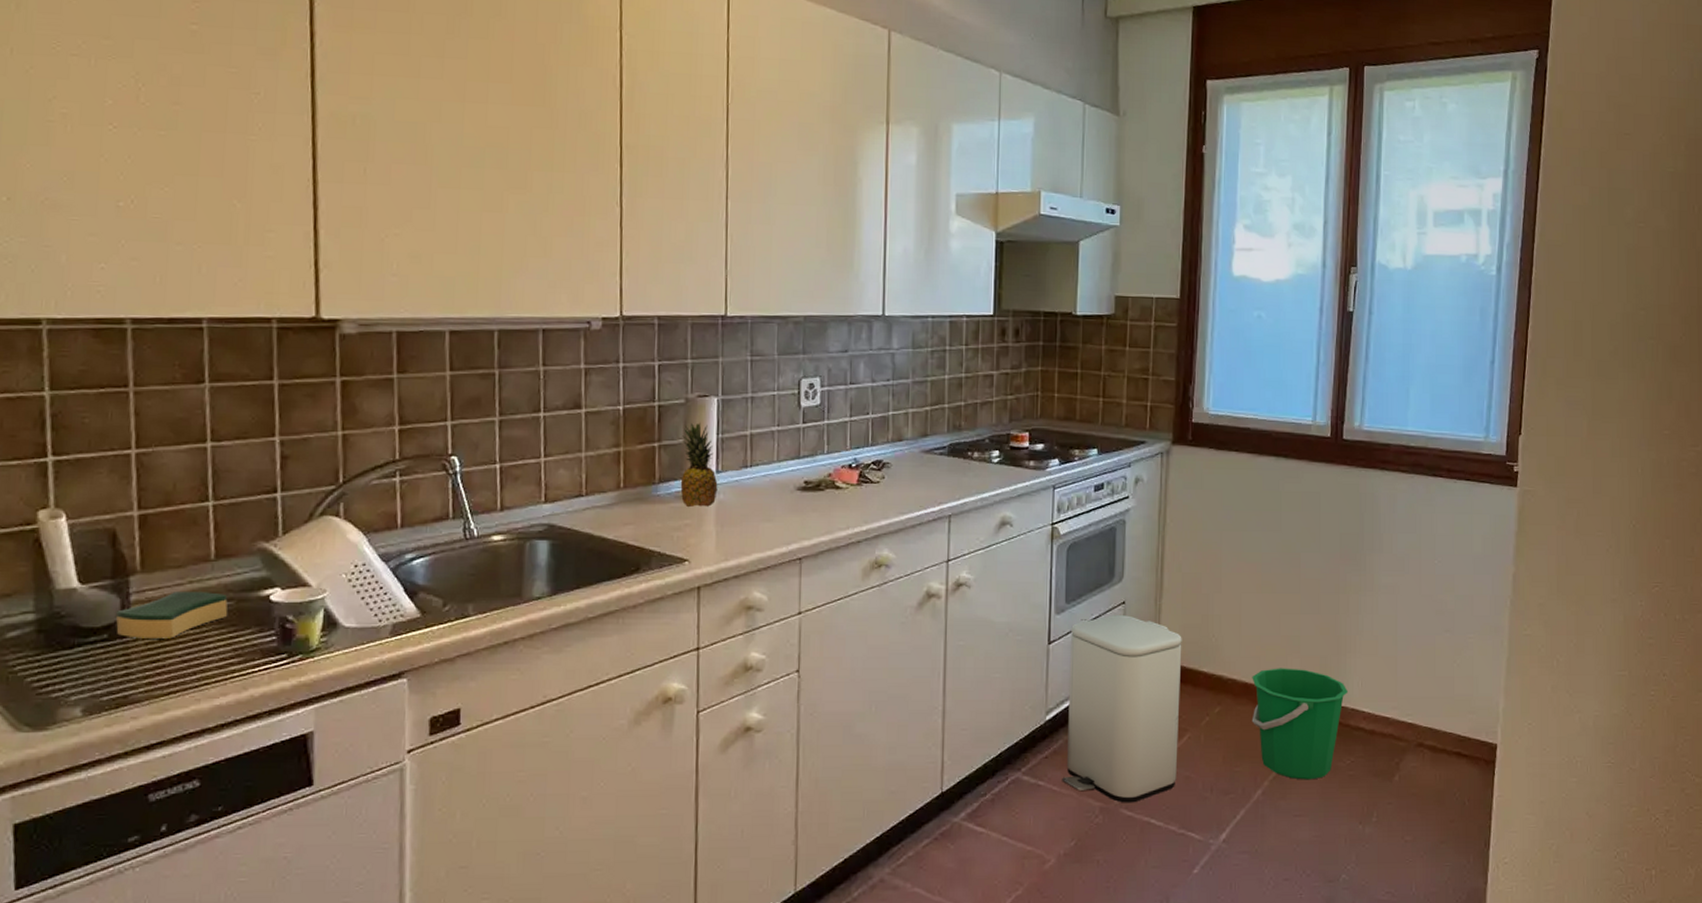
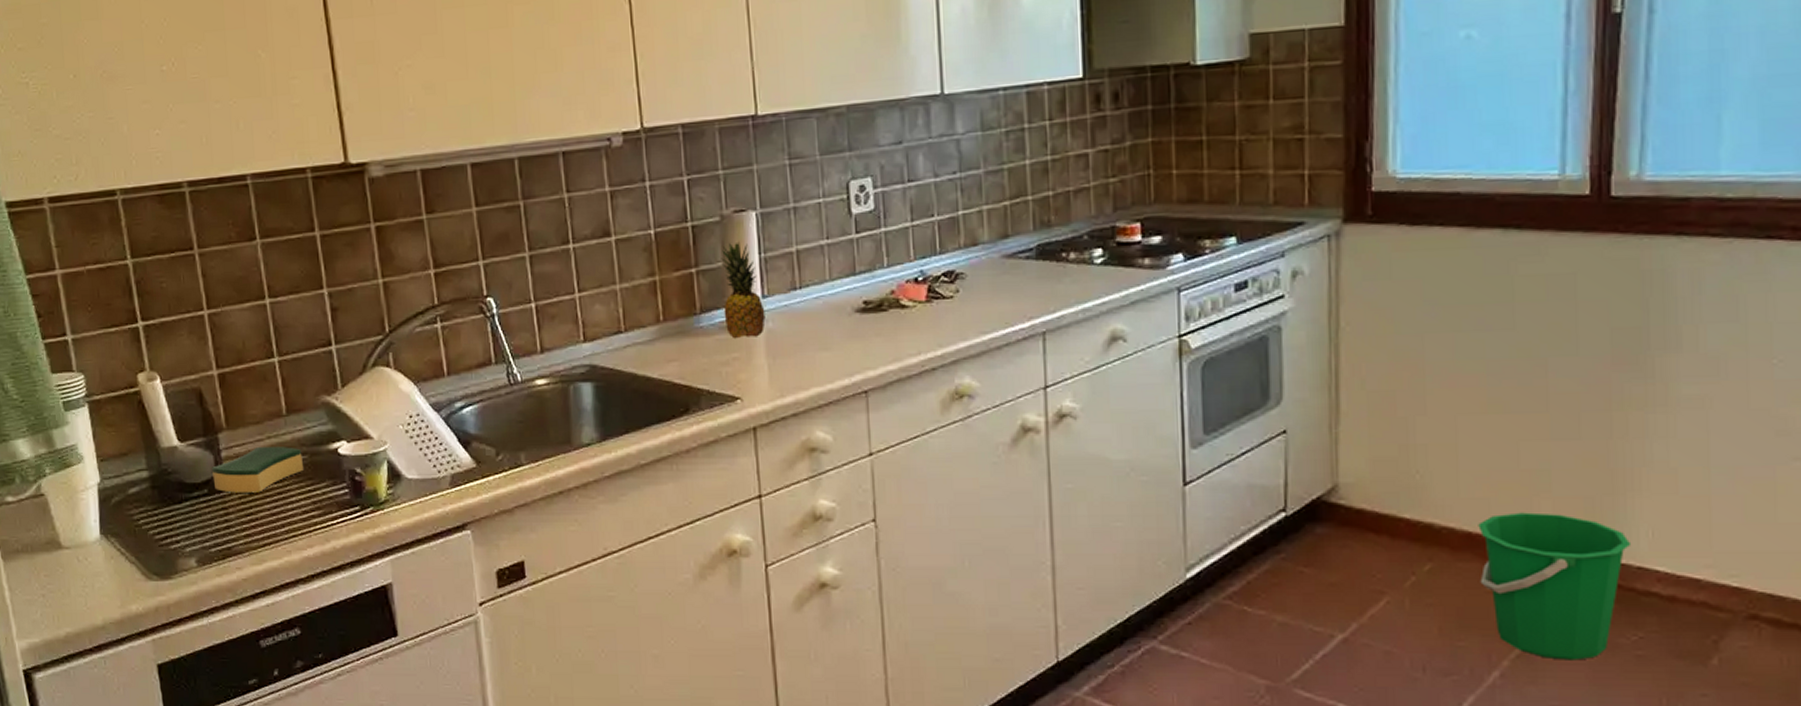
pedal bin: present [1062,615,1182,803] -> none [1212,448,1373,682]

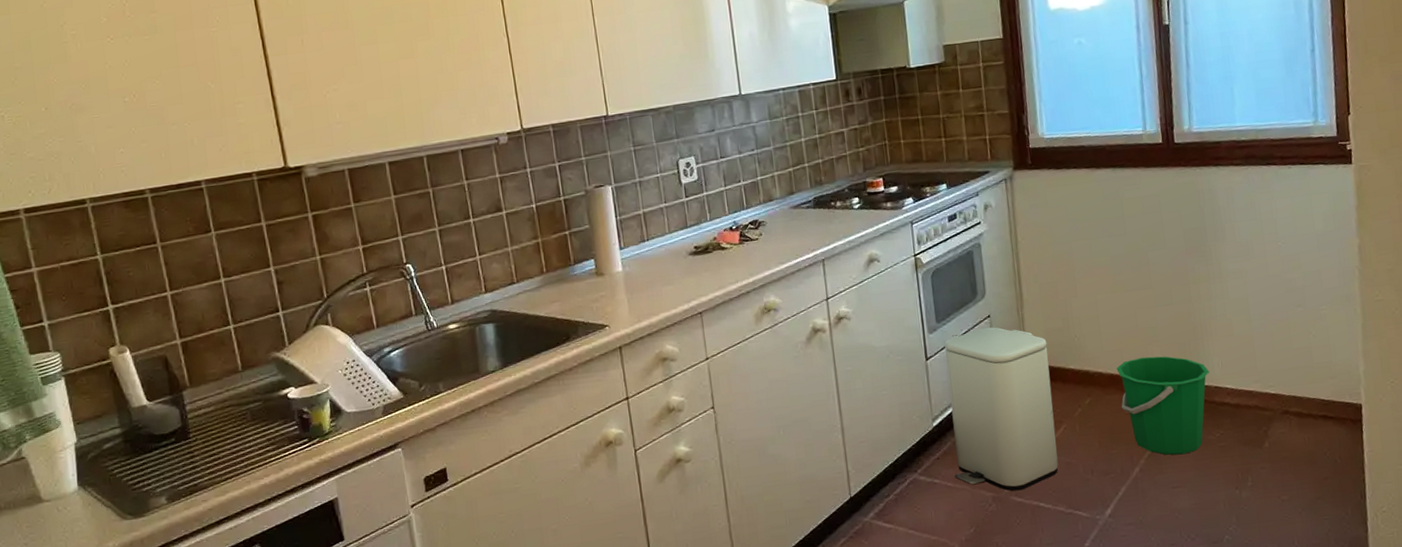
sponge: present [211,447,305,493] -> none [177,396,259,439]
fruit: present [721,241,766,339] -> none [587,209,624,282]
pedal bin: none [1212,448,1373,682] -> present [944,327,1059,491]

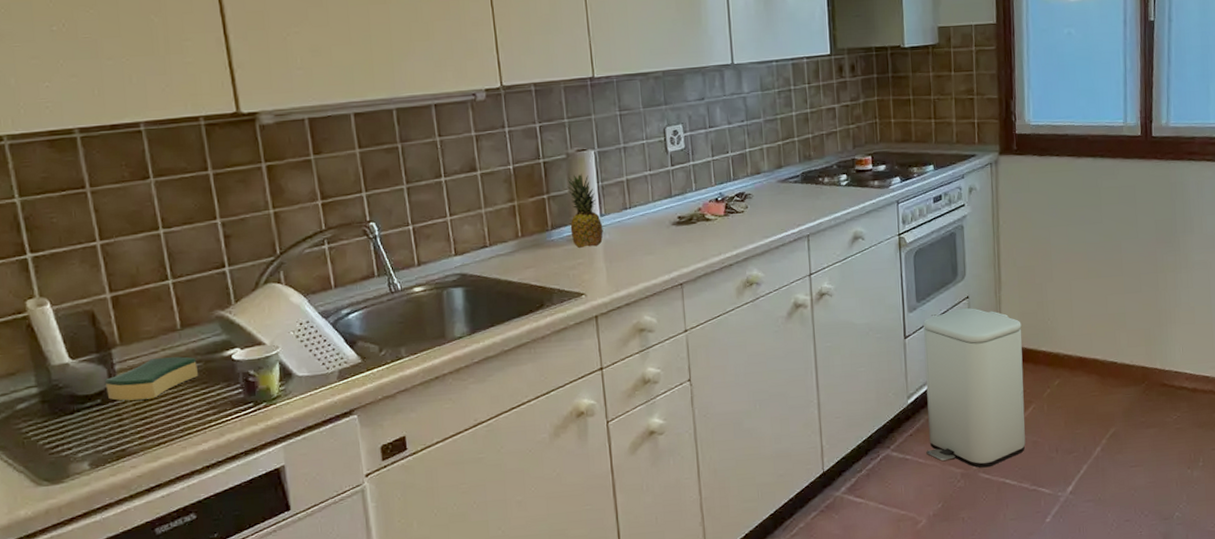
sponge: none [177,396,259,439] -> present [104,356,199,401]
fruit: none [587,209,624,282] -> present [567,173,603,249]
bucket: present [1116,356,1209,455] -> none [1085,341,1171,436]

